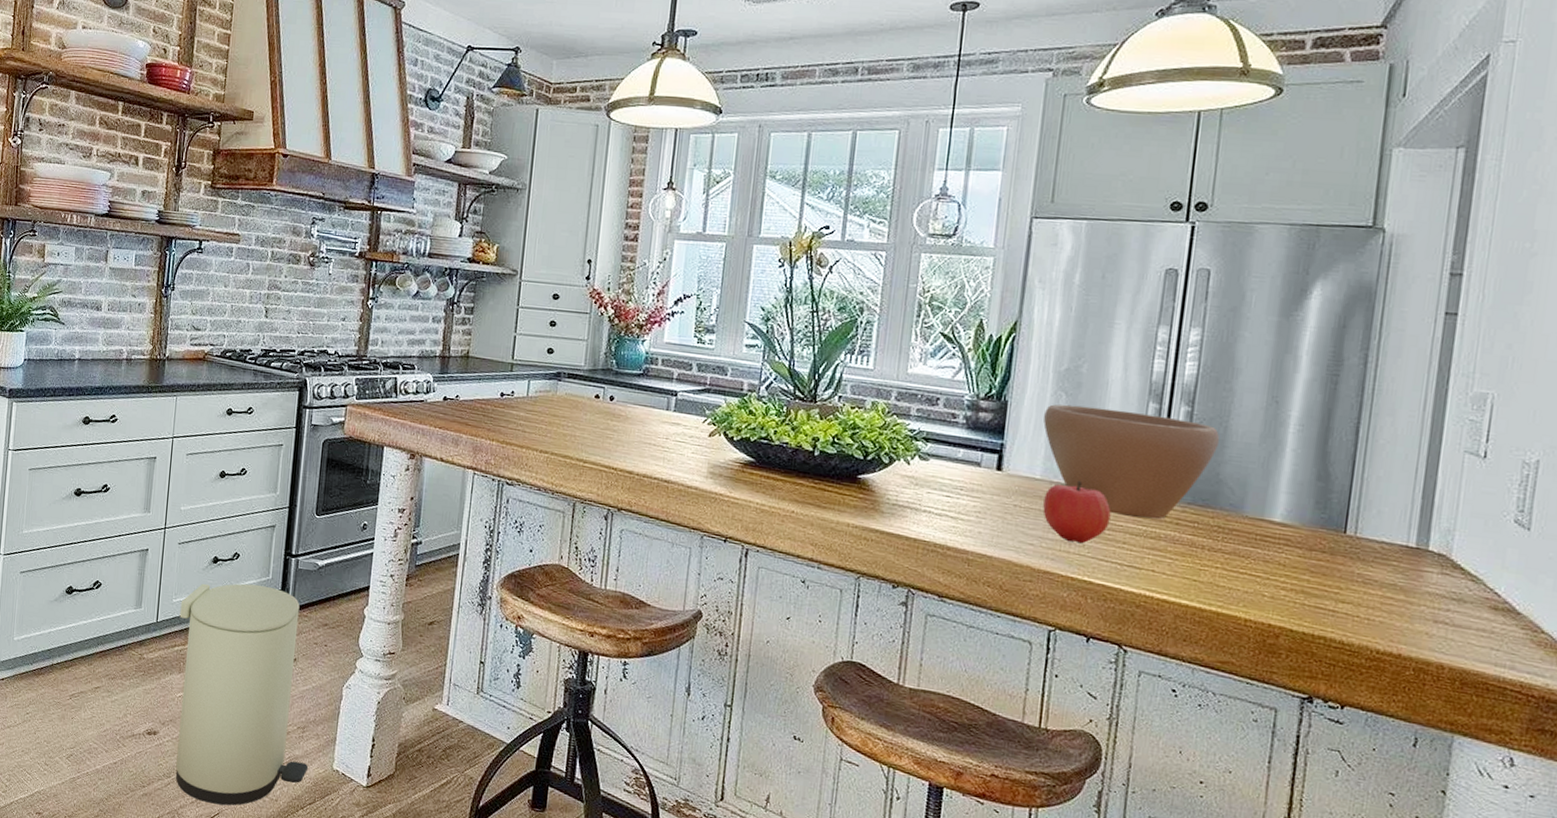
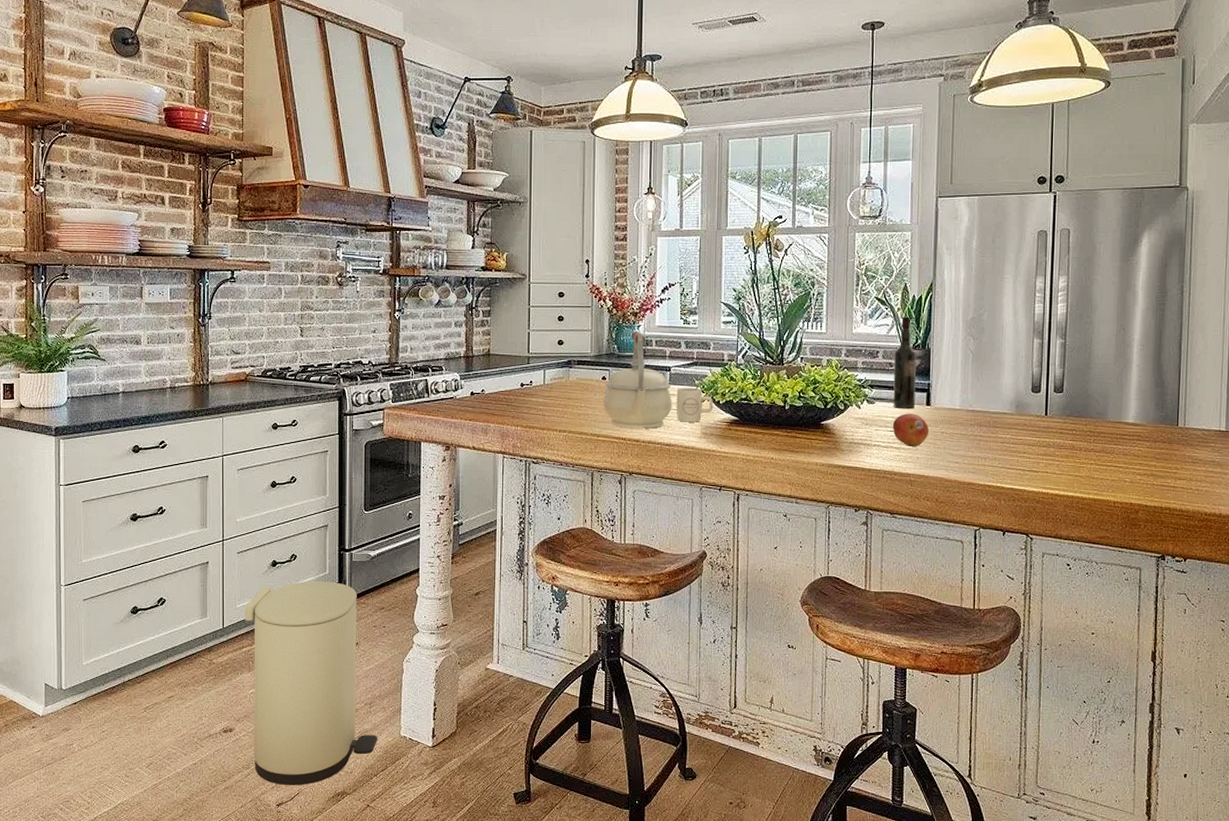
kettle: none [594,345,677,461] -> present [603,330,672,429]
mug: none [679,416,726,459] -> present [676,387,713,422]
fruit: none [949,476,998,519] -> present [892,413,929,447]
wine bottle: none [952,359,989,473] -> present [893,317,916,410]
bowl: present [1043,404,1219,519] -> none [958,346,1086,431]
fruit: present [1043,481,1111,544] -> none [963,407,1013,457]

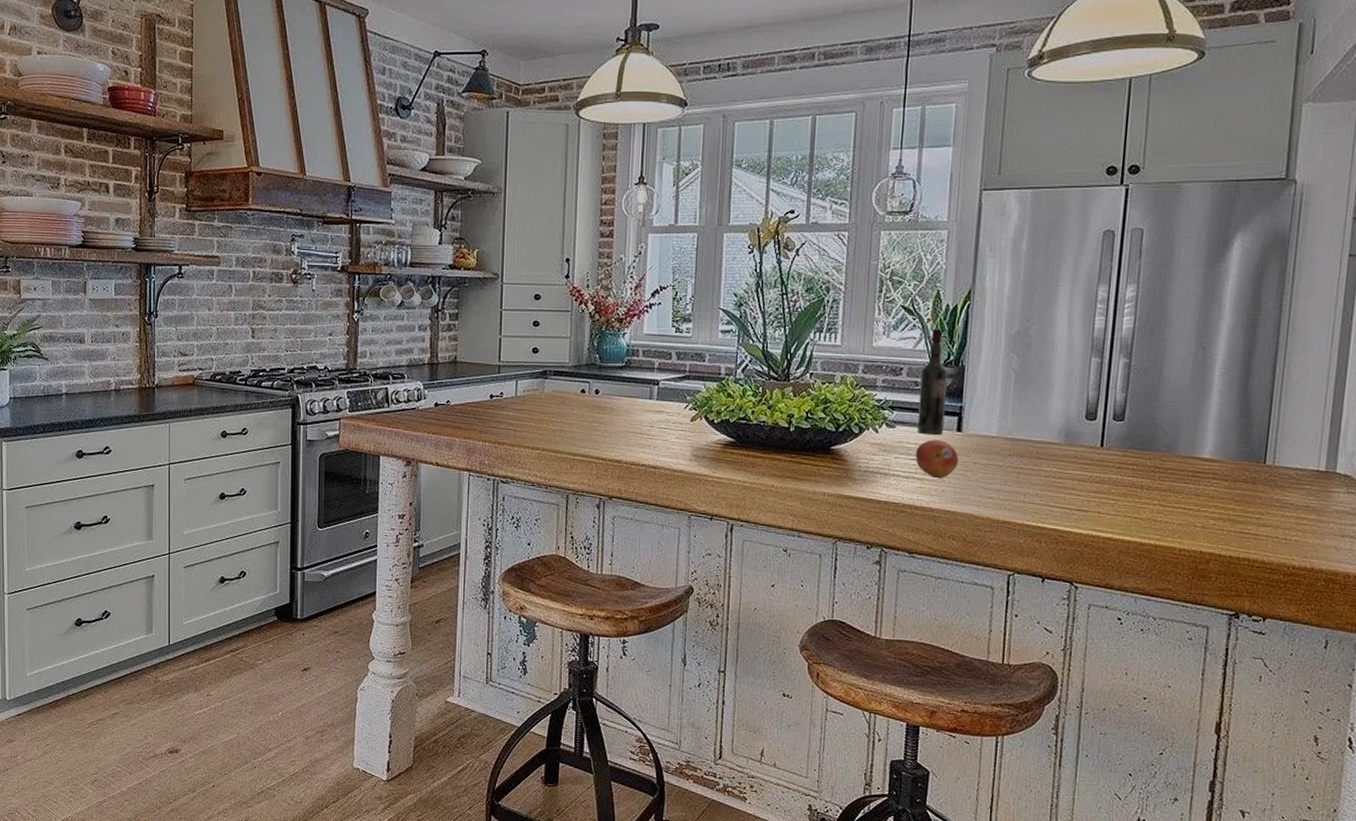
pedal bin: present [244,580,378,786] -> none [191,600,330,812]
kettle: present [603,330,672,429] -> none [582,339,660,449]
mug: present [676,387,713,422] -> none [663,403,707,443]

